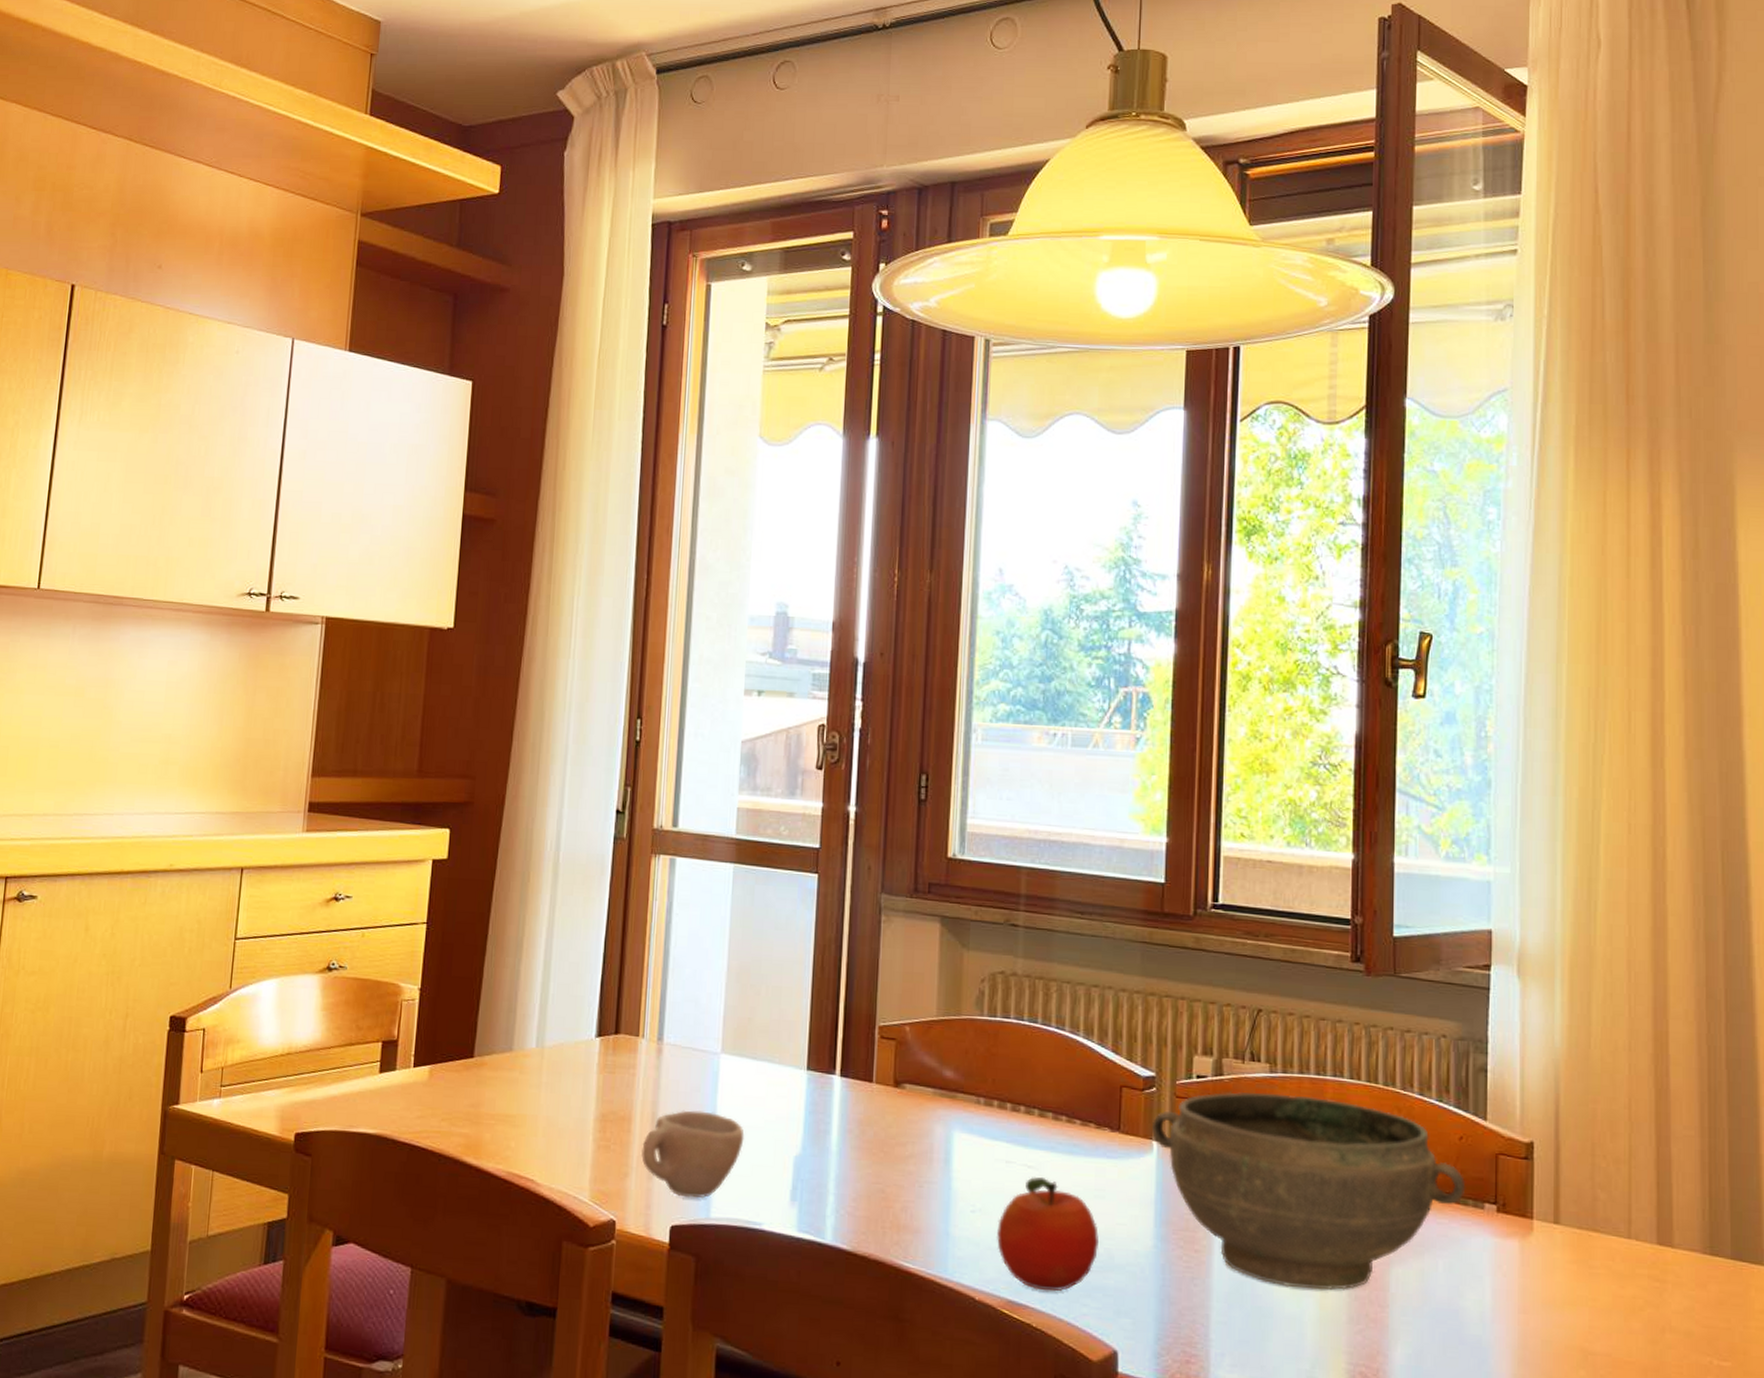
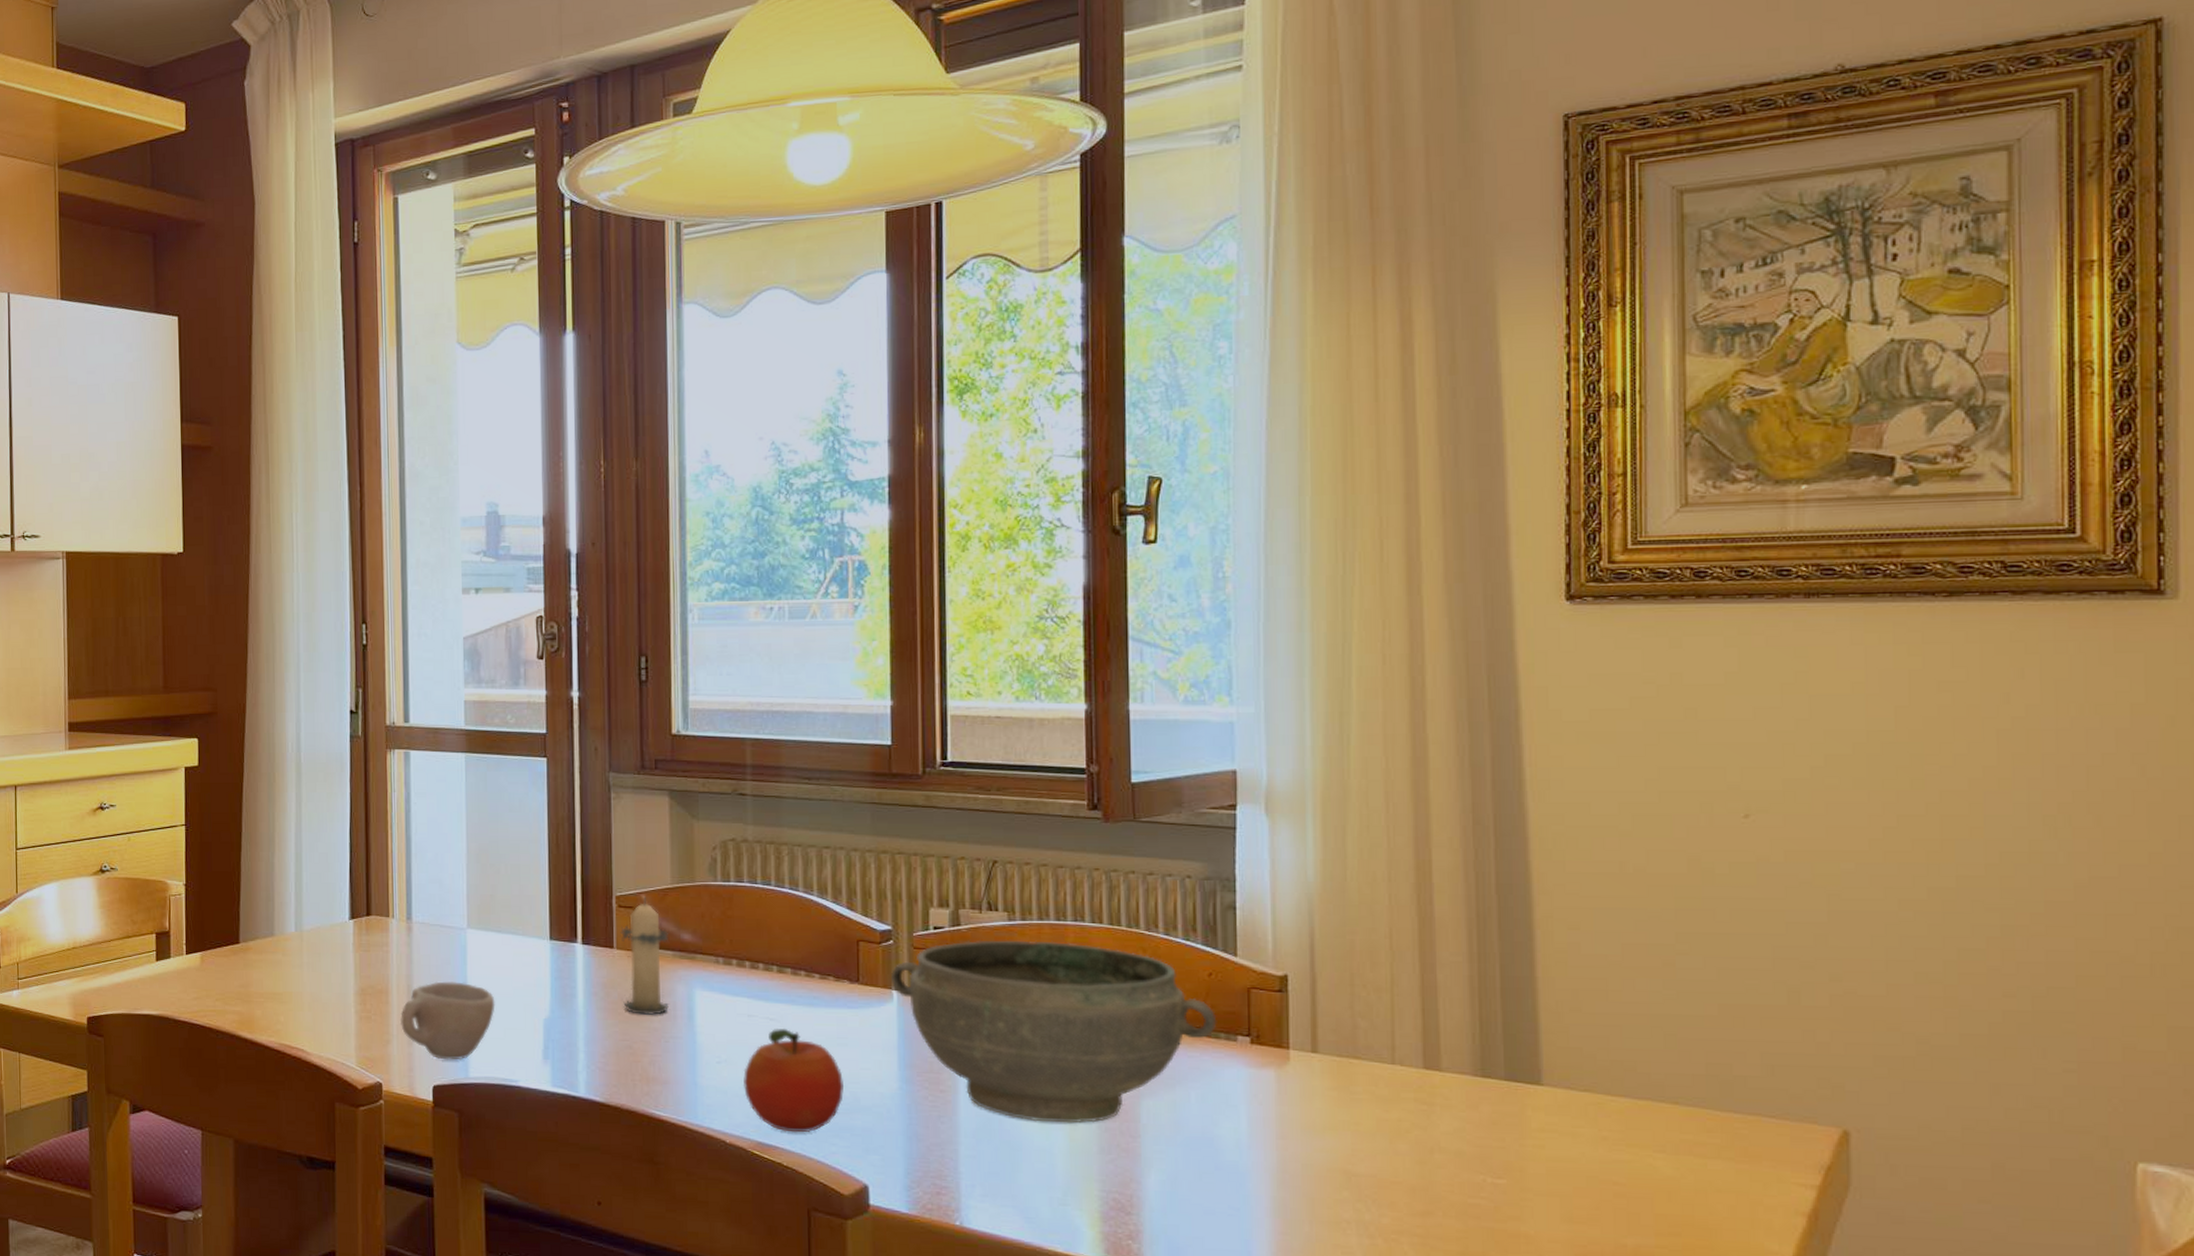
candle: none [878,1028,932,1157] -> present [620,896,670,1015]

